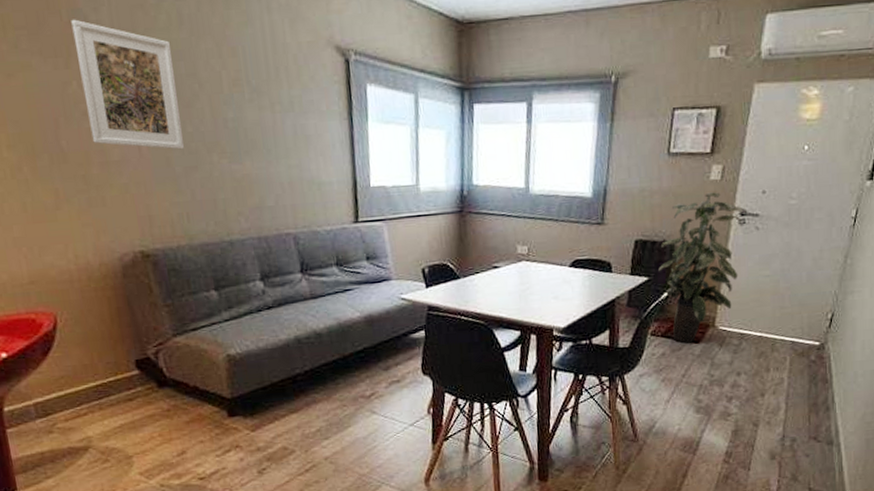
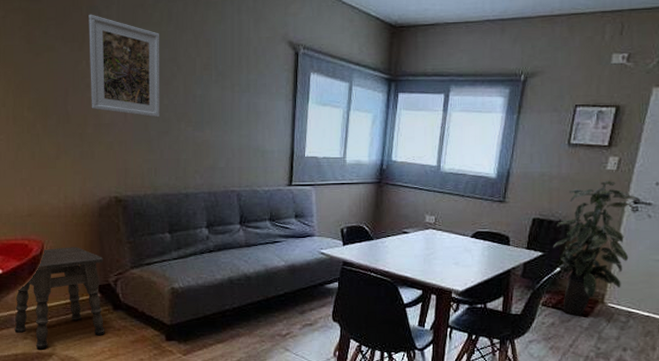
side table: none [29,316,152,444] -> present [14,247,105,350]

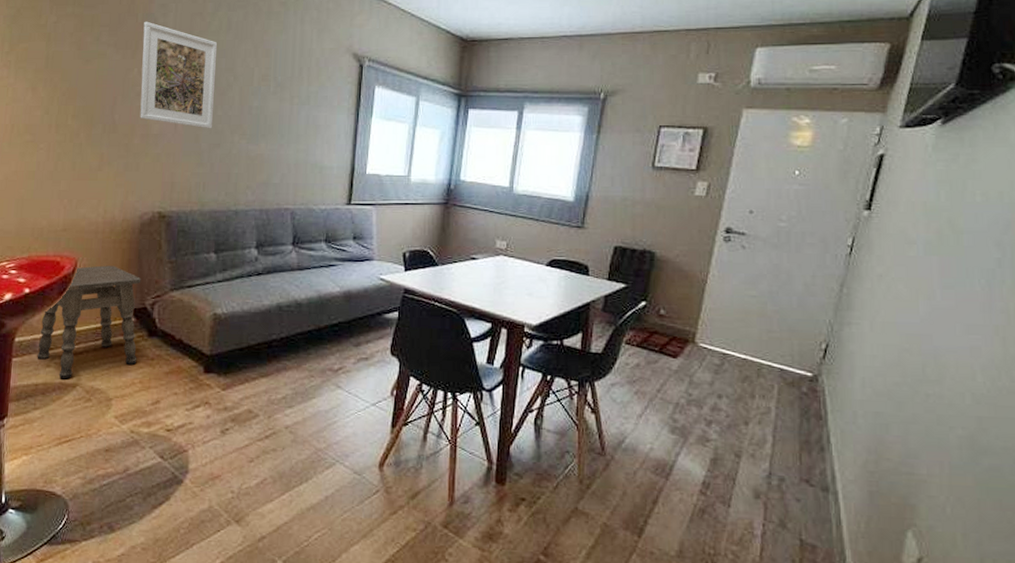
indoor plant: present [553,181,640,317] -> none [637,207,732,358]

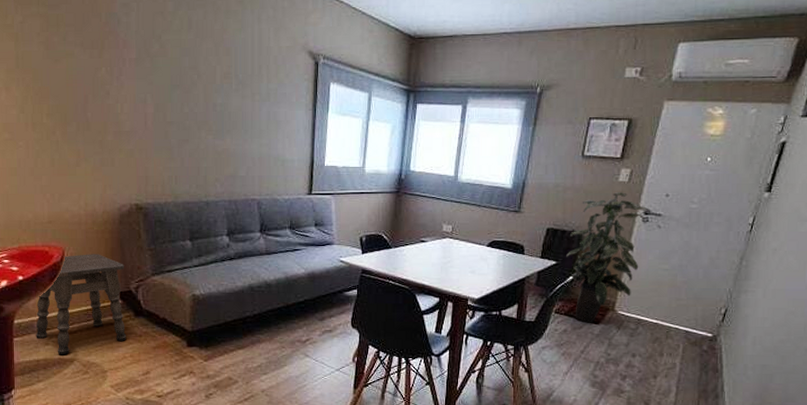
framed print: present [140,21,218,129] -> none [108,20,181,126]
indoor plant: none [637,207,732,358] -> present [566,192,650,324]

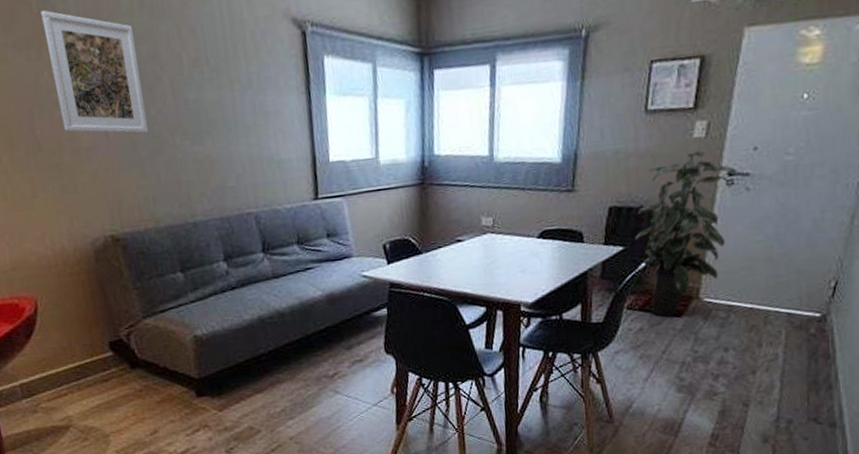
side table: present [36,254,127,355] -> none [14,300,126,423]
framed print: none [108,20,181,126] -> present [41,10,148,134]

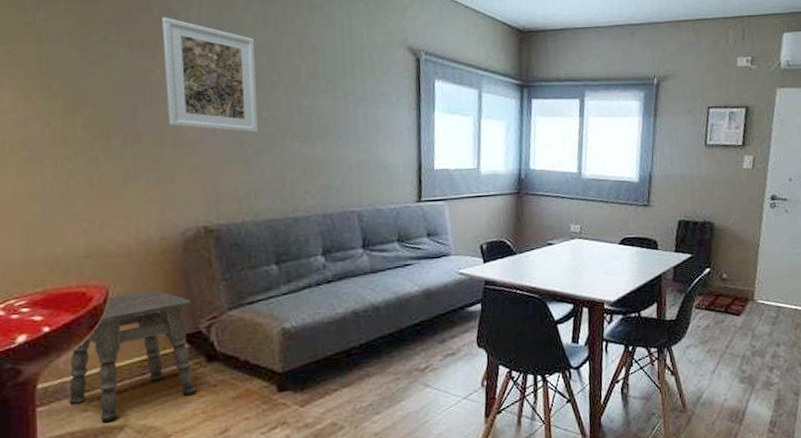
side table: none [14,300,126,423] -> present [69,290,197,423]
indoor plant: present [635,151,735,318] -> none [700,179,776,317]

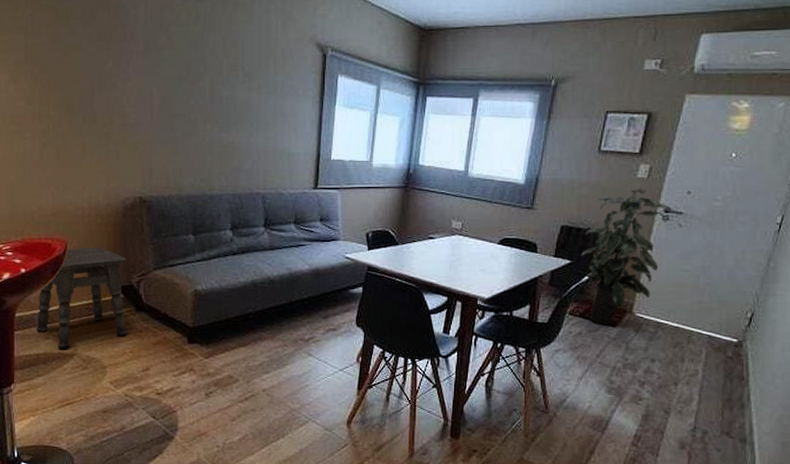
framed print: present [162,17,259,133] -> none [116,13,188,118]
indoor plant: none [700,179,776,317] -> present [581,189,671,327]

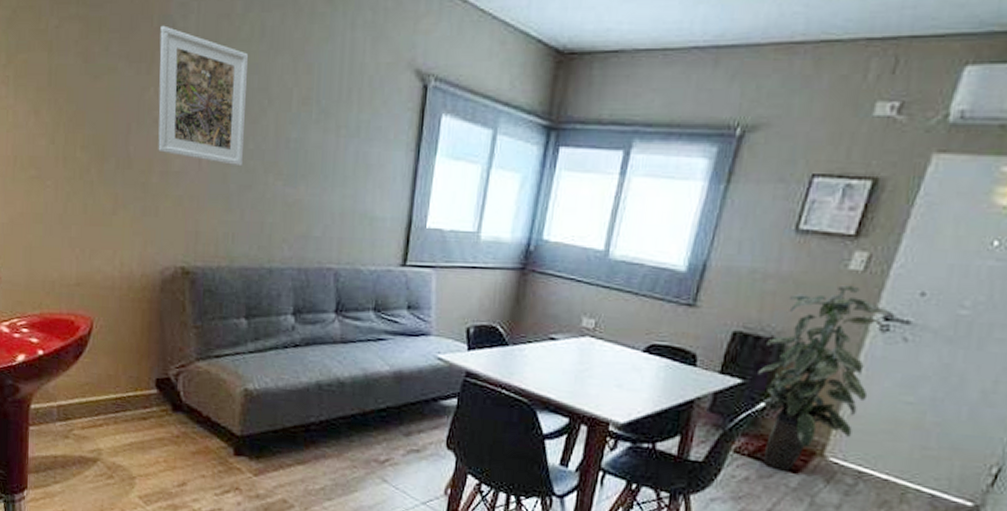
side table: present [36,247,127,350] -> none [54,327,164,453]
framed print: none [116,13,188,118] -> present [158,25,249,167]

